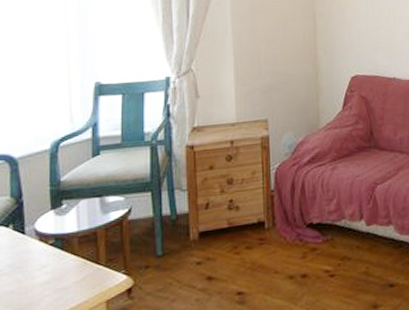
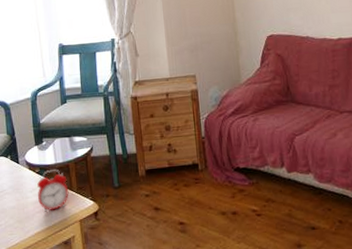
alarm clock: none [49,239,94,294] -> present [37,170,69,212]

